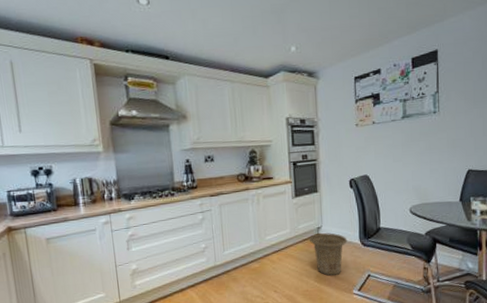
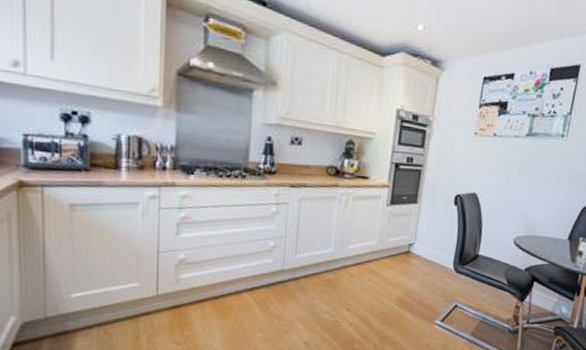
basket: present [308,233,348,276] -> none [397,251,440,301]

